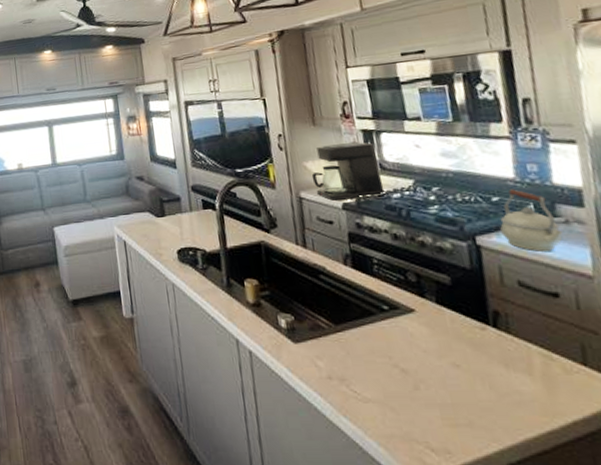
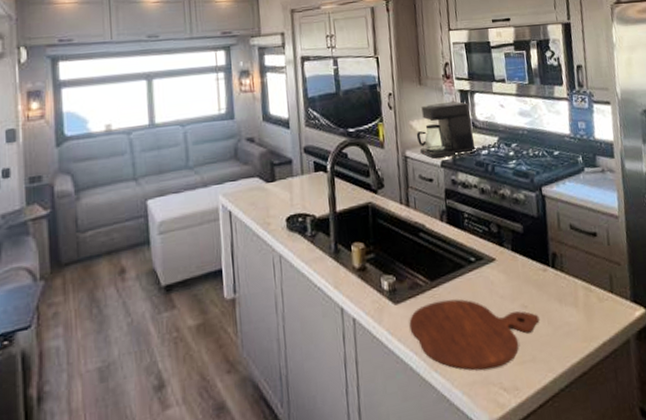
cutting board: none [311,345,478,425] -> present [409,299,540,370]
kettle: present [500,189,564,252] -> none [559,143,601,198]

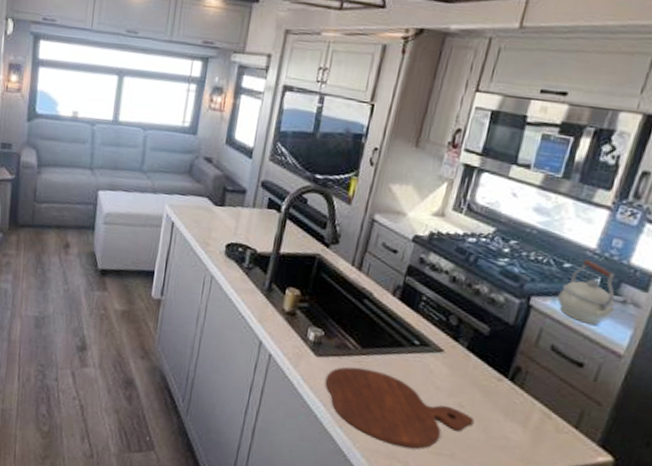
coffee maker: present [416,101,476,159] -> none [392,170,471,237]
kettle: none [559,143,601,198] -> present [557,259,616,326]

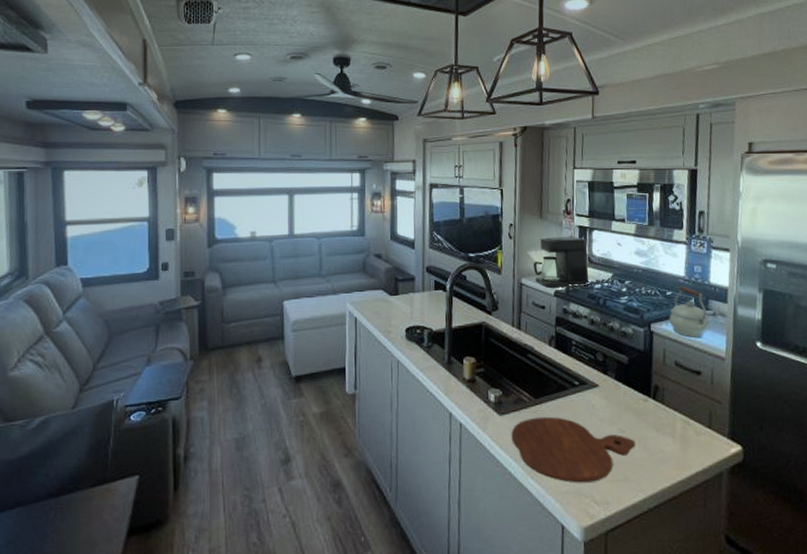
coffee maker: none [392,170,471,237] -> present [533,237,590,288]

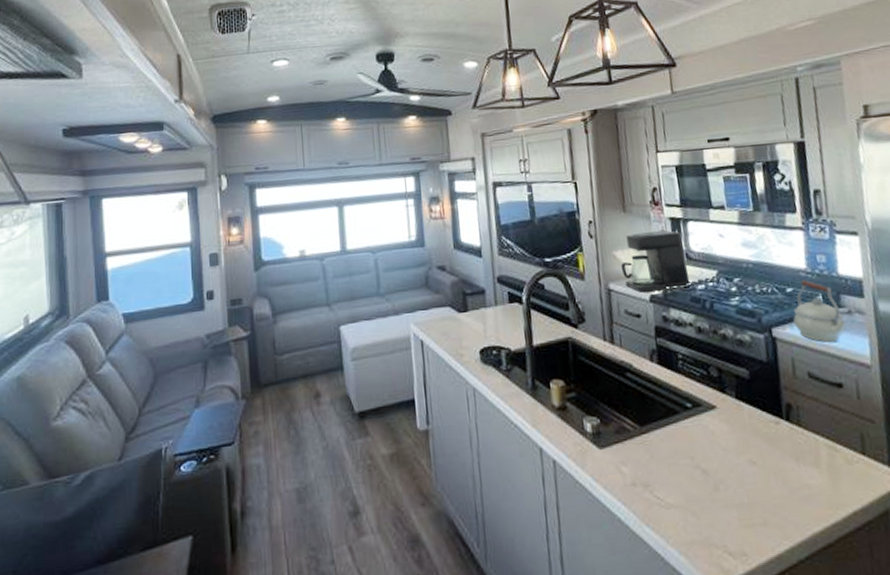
cutting board: present [511,416,636,482] -> none [616,447,772,529]

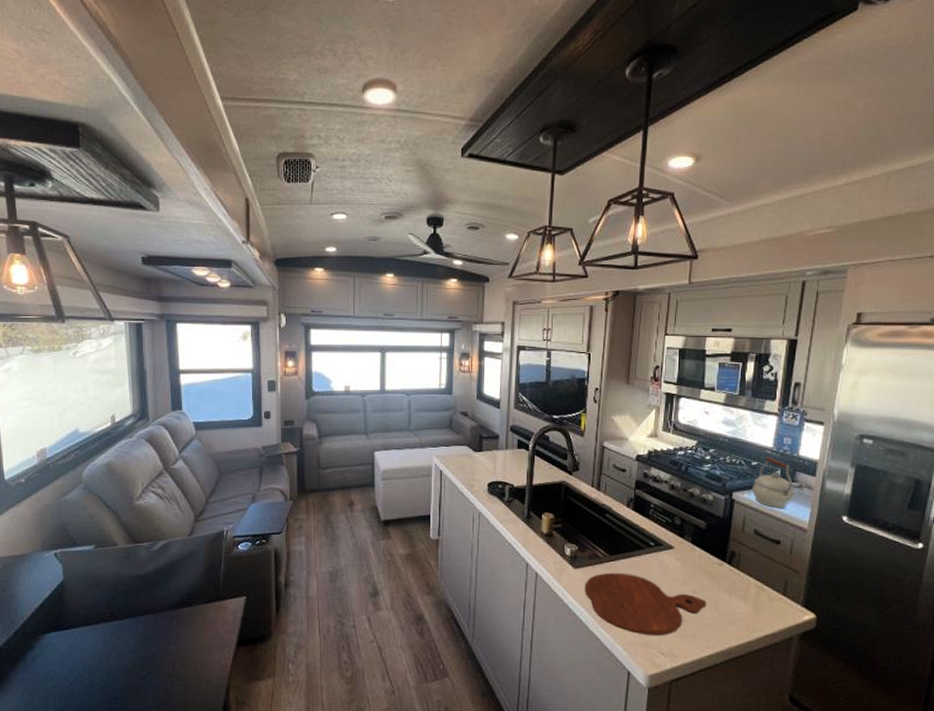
cutting board: none [616,447,772,529] -> present [584,572,707,635]
coffee maker: present [620,230,691,293] -> none [616,403,673,452]

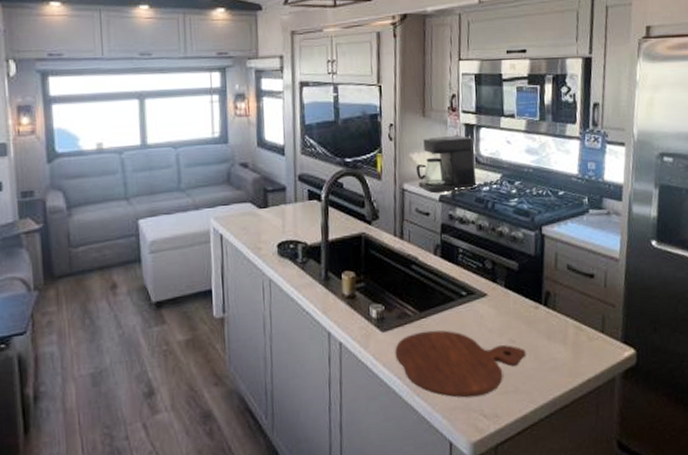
coffee maker: none [616,403,673,452] -> present [415,136,477,193]
kettle: present [752,456,796,508] -> none [561,184,605,239]

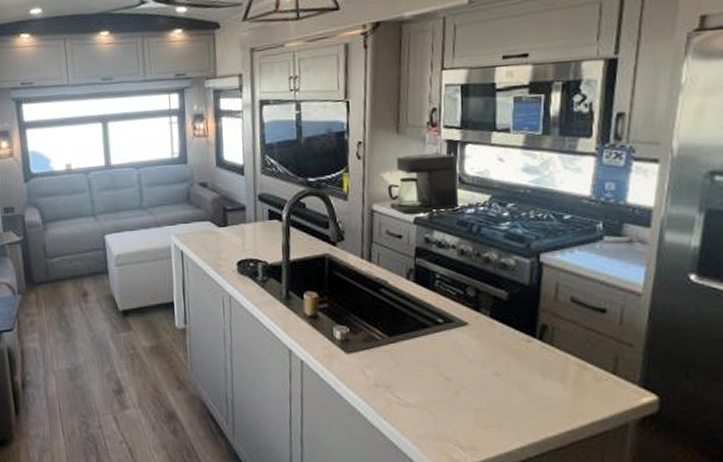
cutting board: present [395,330,526,397] -> none [360,356,514,427]

